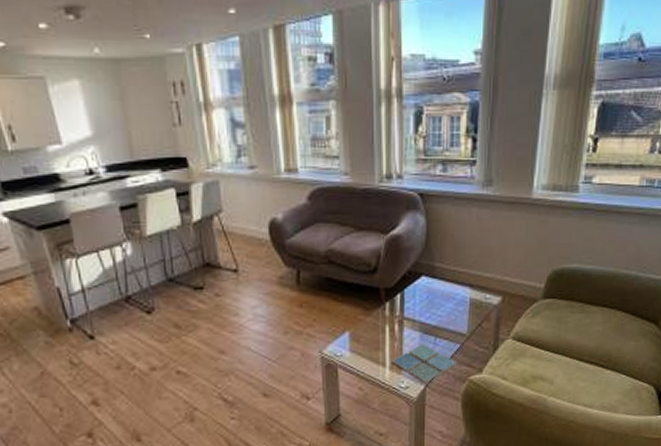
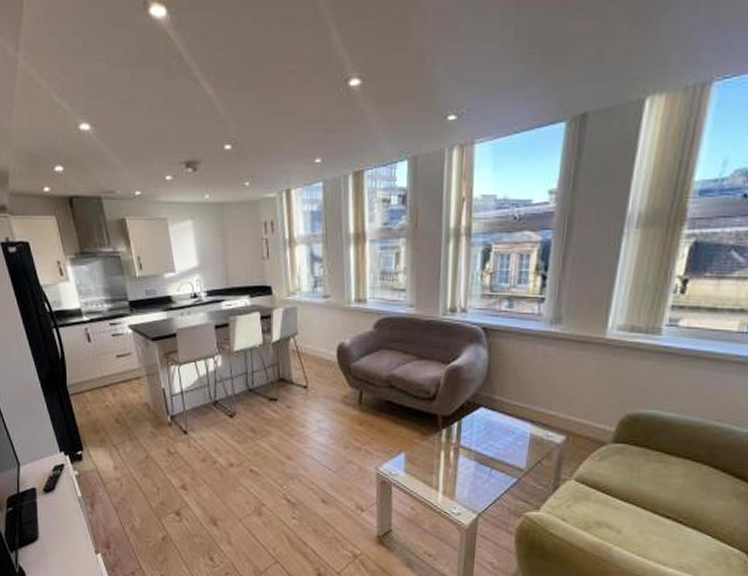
drink coaster: present [392,343,458,384] -> none [445,473,514,513]

